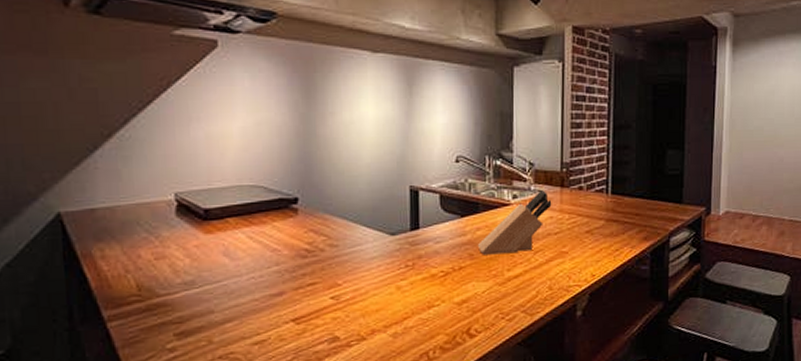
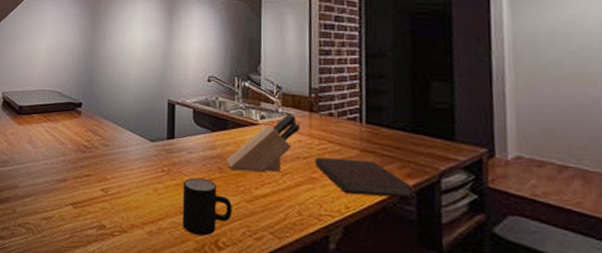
mug: none [430,267,484,328] -> present [182,177,232,236]
notebook: none [565,229,649,262] -> present [315,157,415,199]

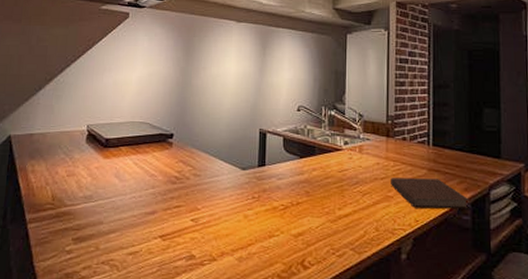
mug: present [182,177,232,236] -> none [271,202,317,257]
knife block: present [227,113,300,173] -> none [314,139,379,194]

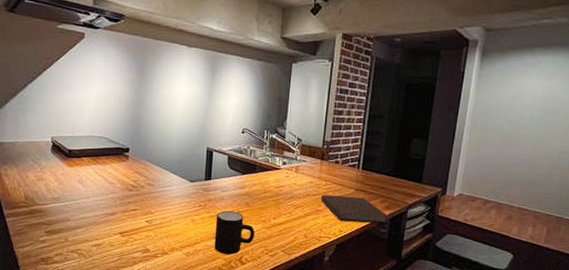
mug: none [271,202,317,257] -> present [214,210,255,255]

